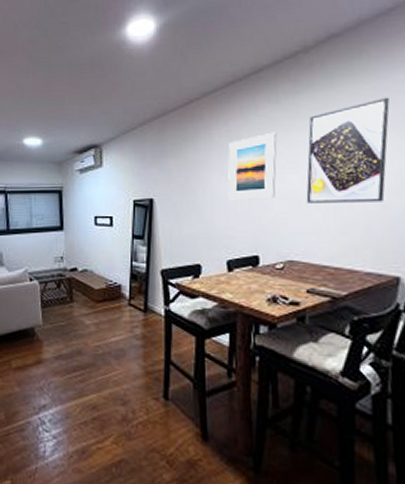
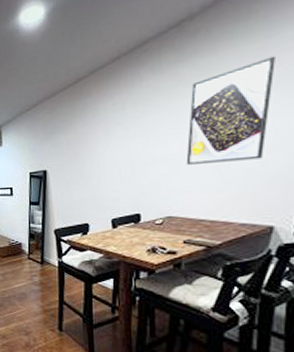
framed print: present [227,132,277,200] -> none [112,101,160,167]

